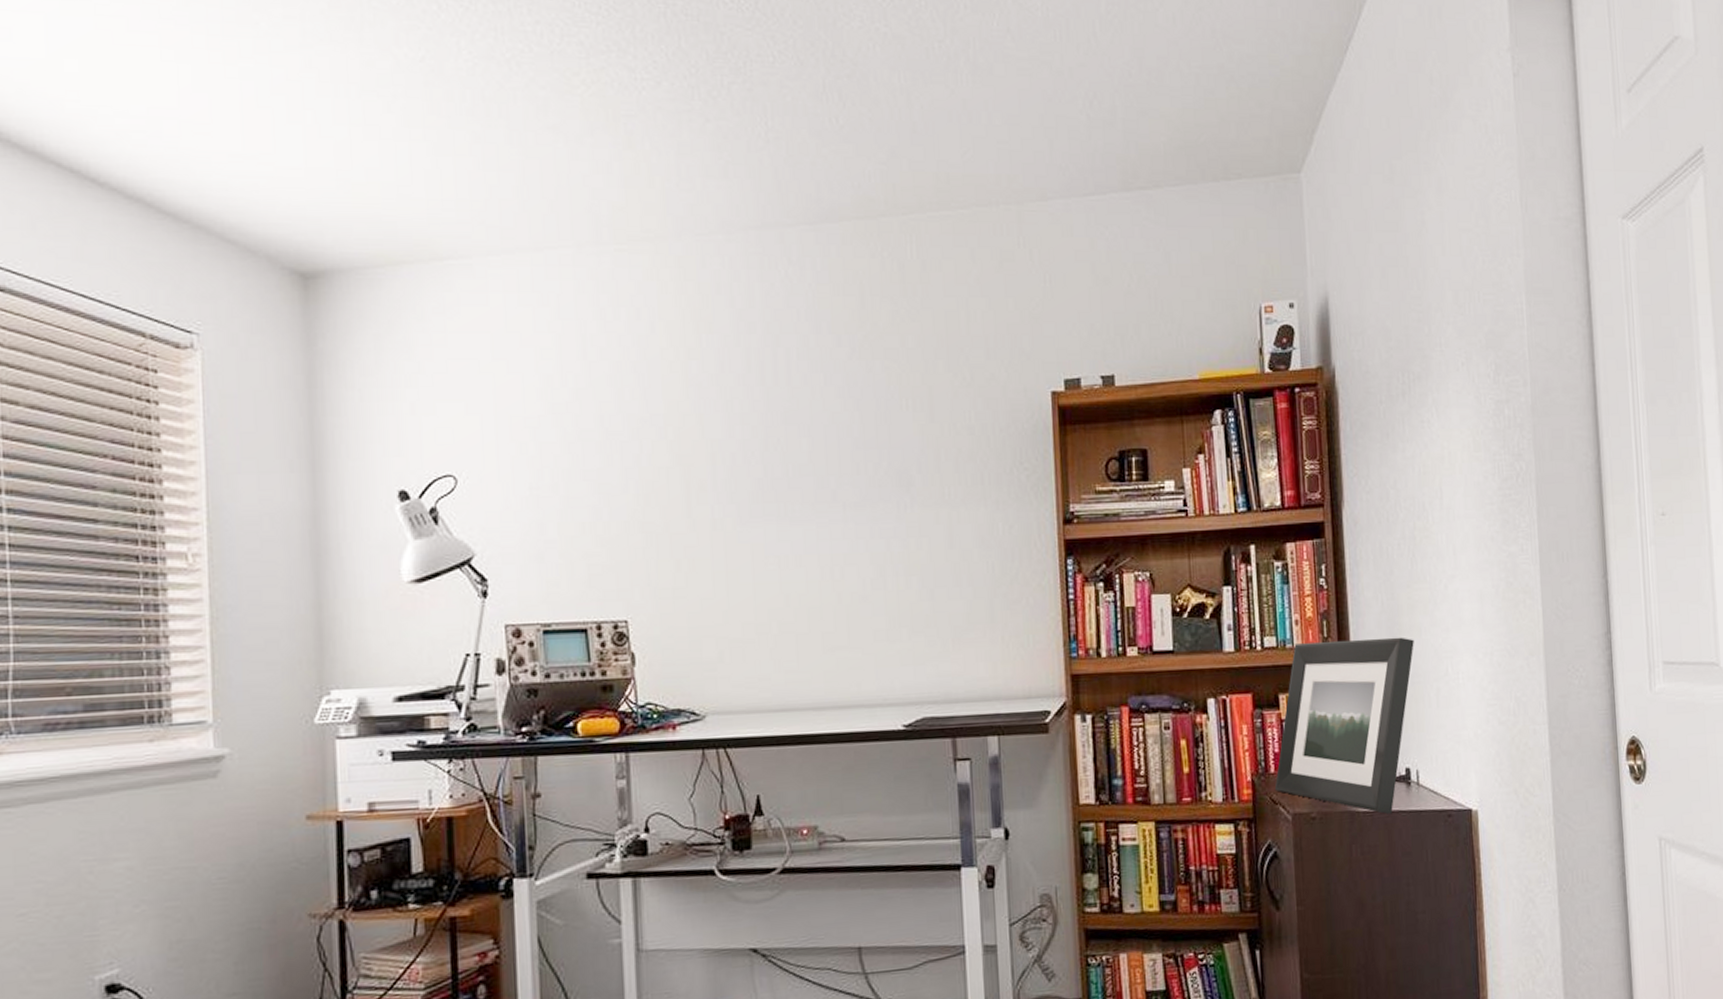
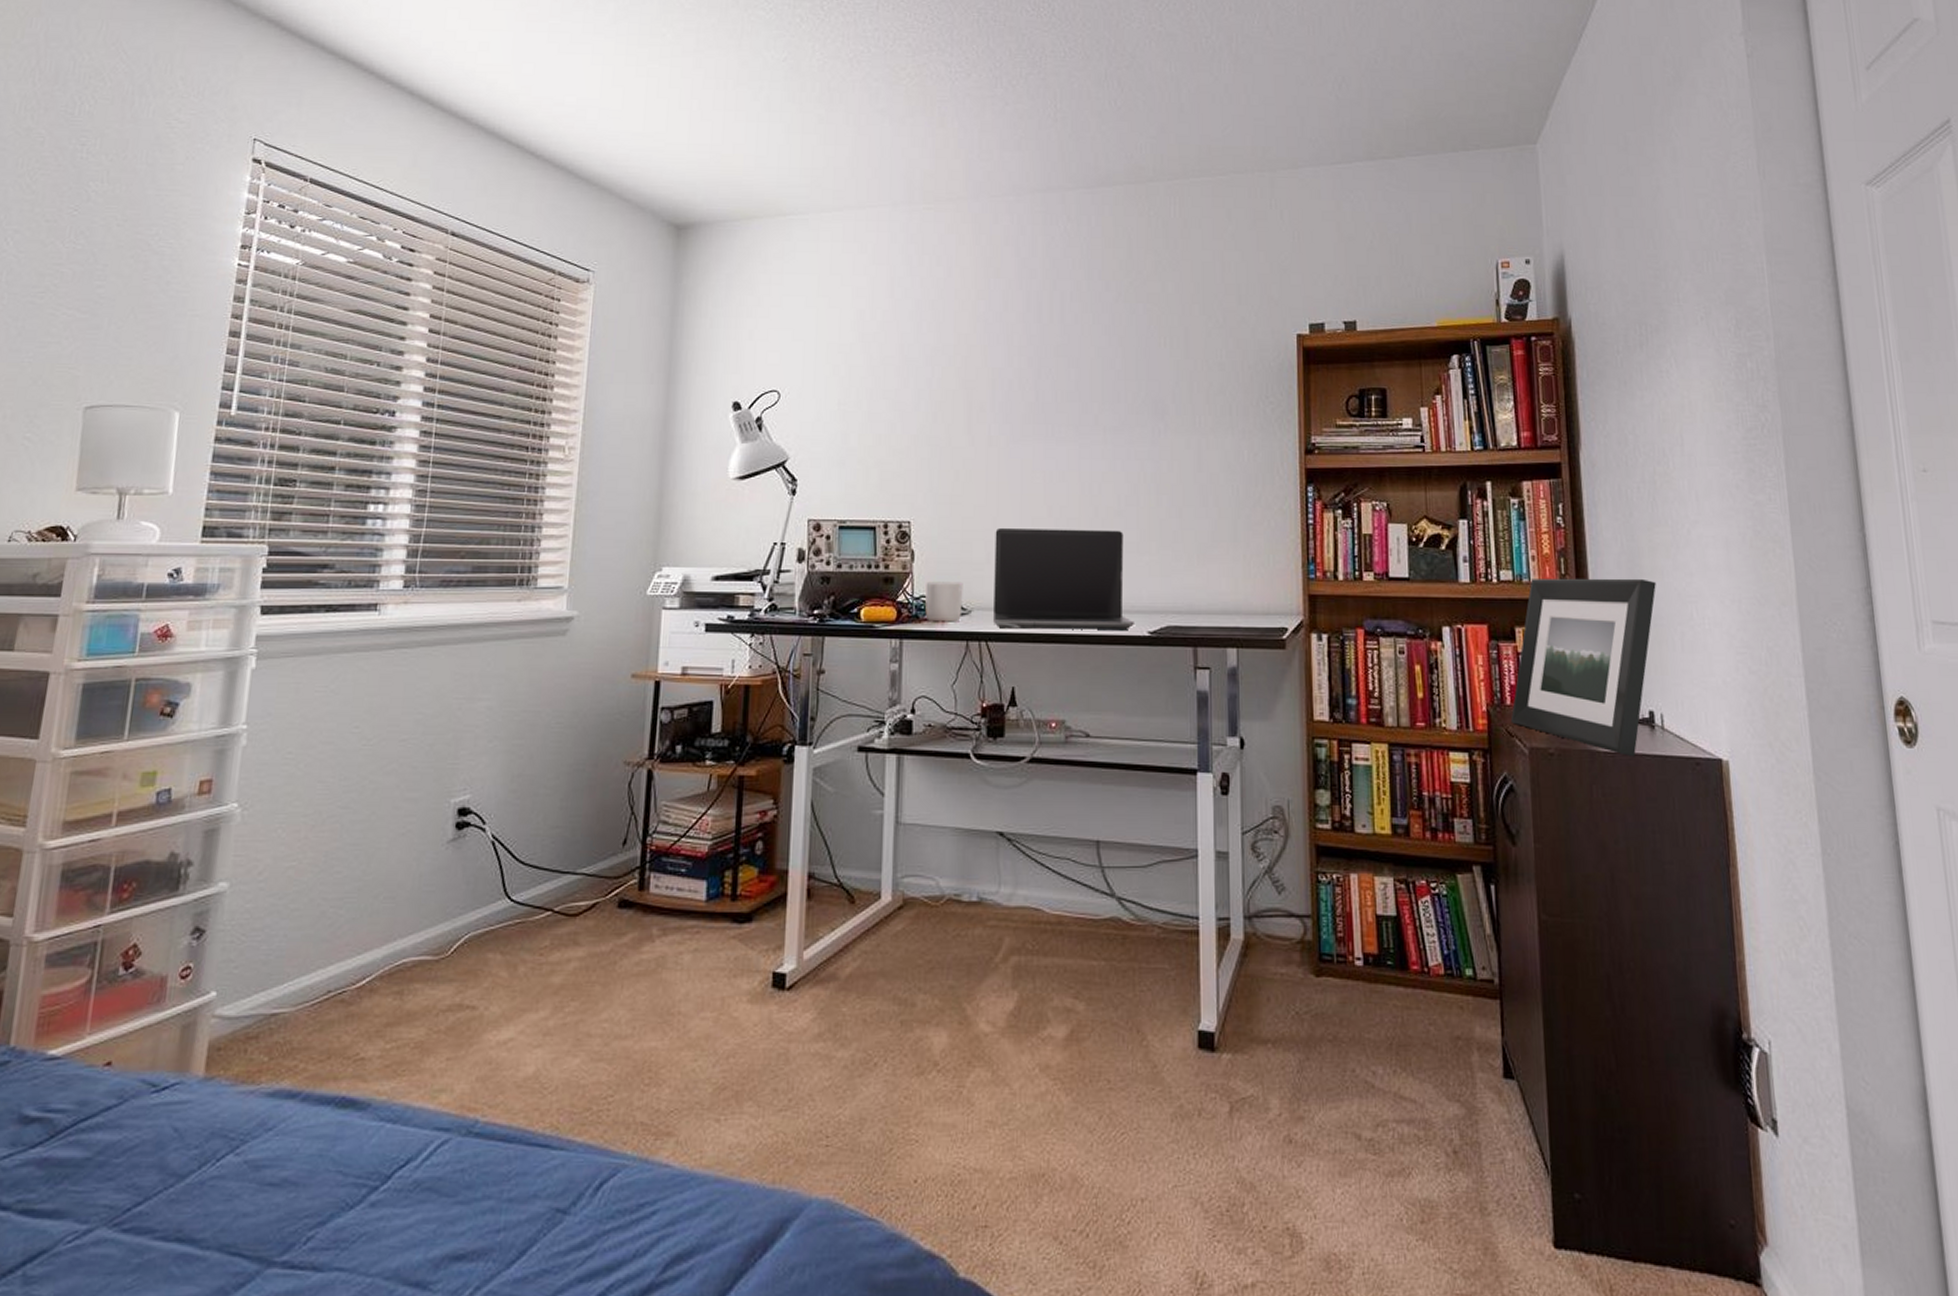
mug: none [651,685,695,731] -> present [925,581,963,622]
laptop computer: none [726,617,887,732] -> present [992,528,1134,629]

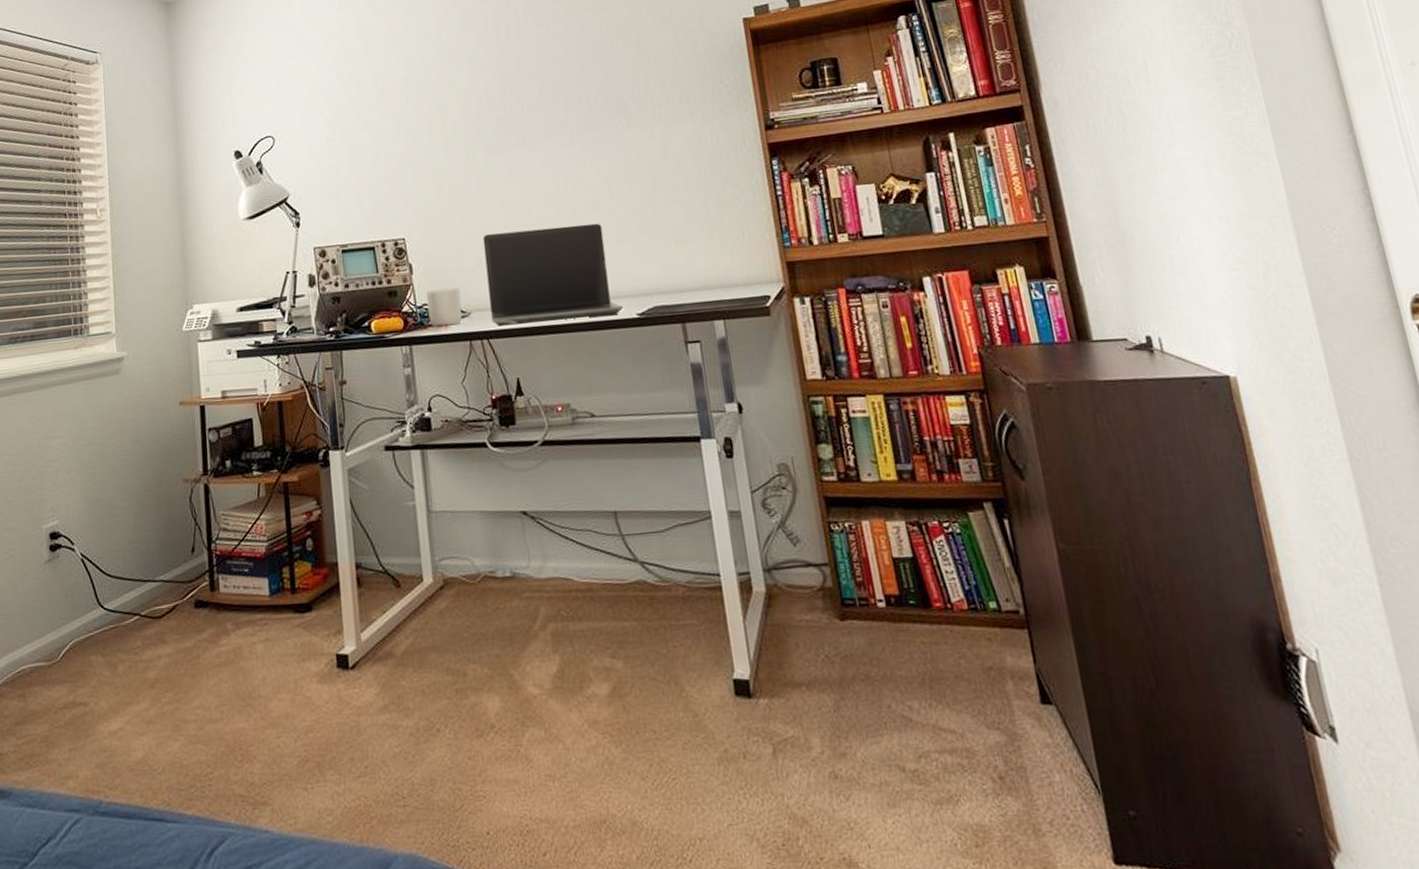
picture frame: present [1510,578,1656,757] -> none [1003,207,1138,383]

